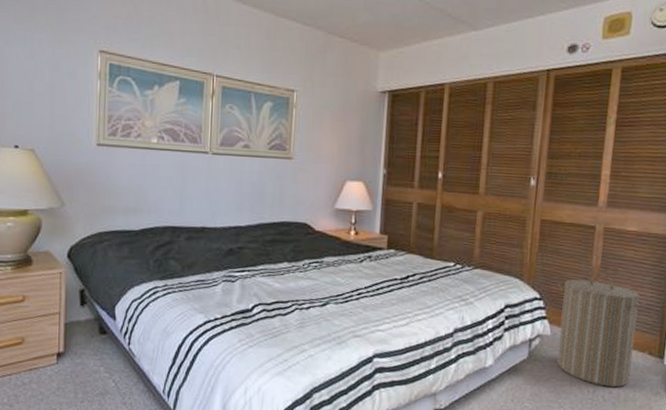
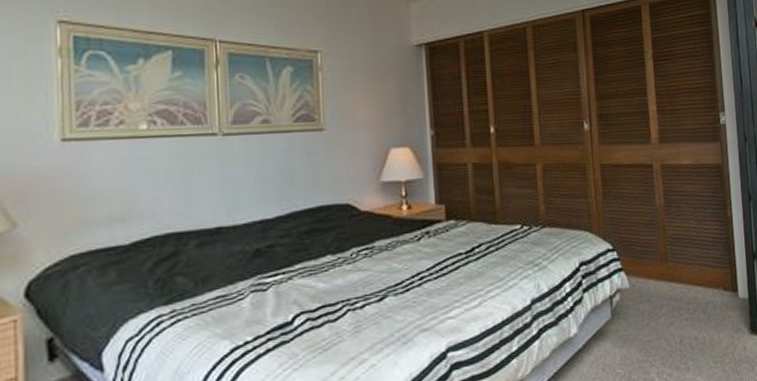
laundry hamper: present [556,273,647,388] -> none [628,212,712,334]

